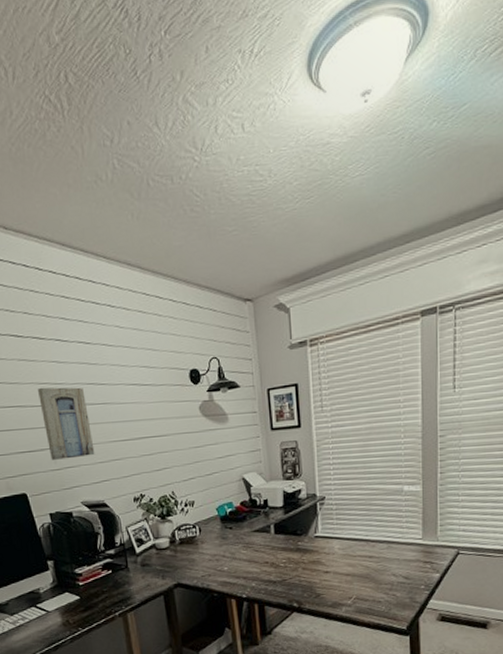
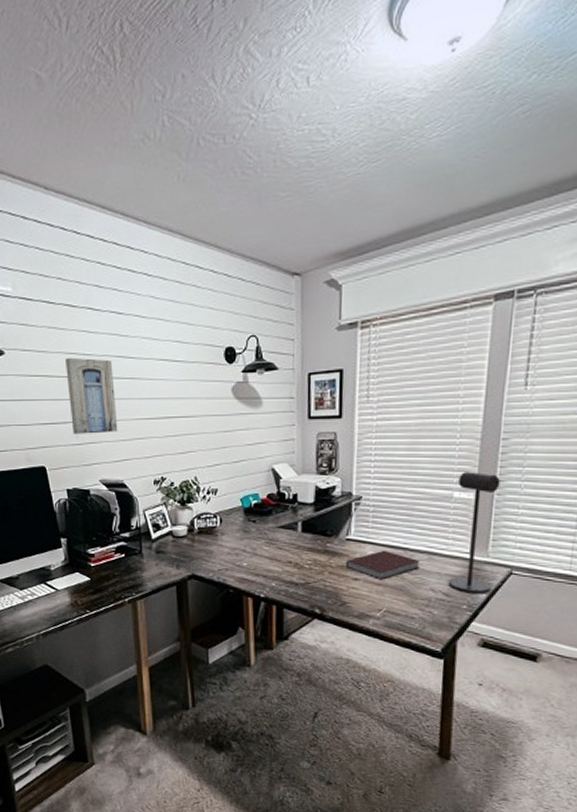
notebook: none [316,543,382,571] -> present [345,550,421,580]
desk lamp: none [406,467,444,575] -> present [448,472,500,594]

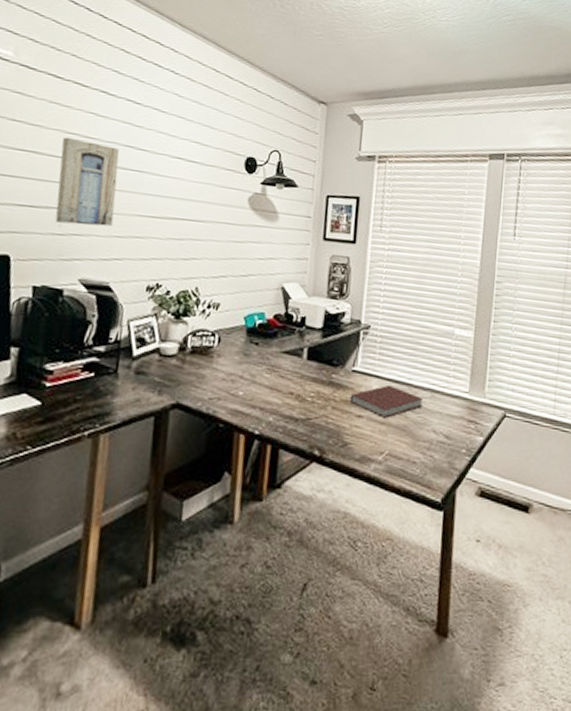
desk lamp: present [448,472,500,594] -> none [448,310,495,437]

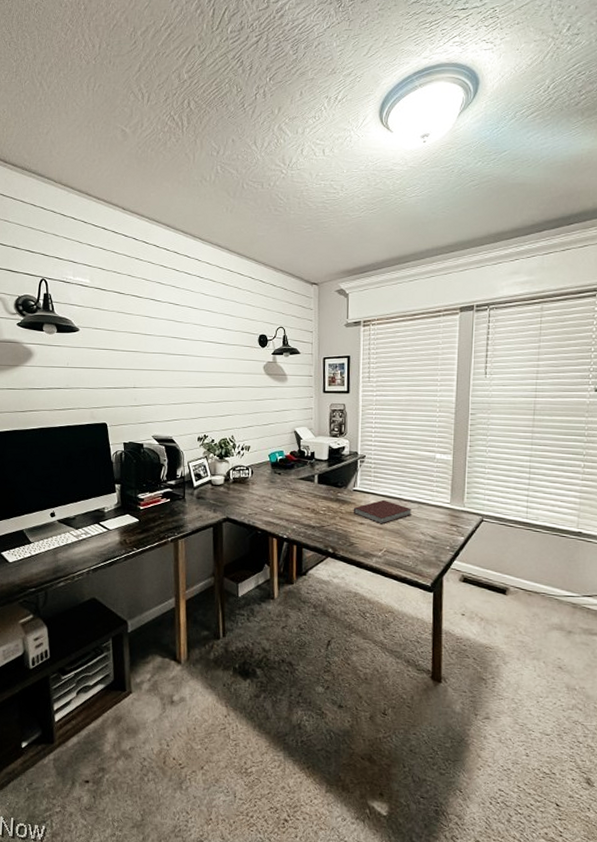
wall art: present [55,137,119,227] -> none [130,336,170,398]

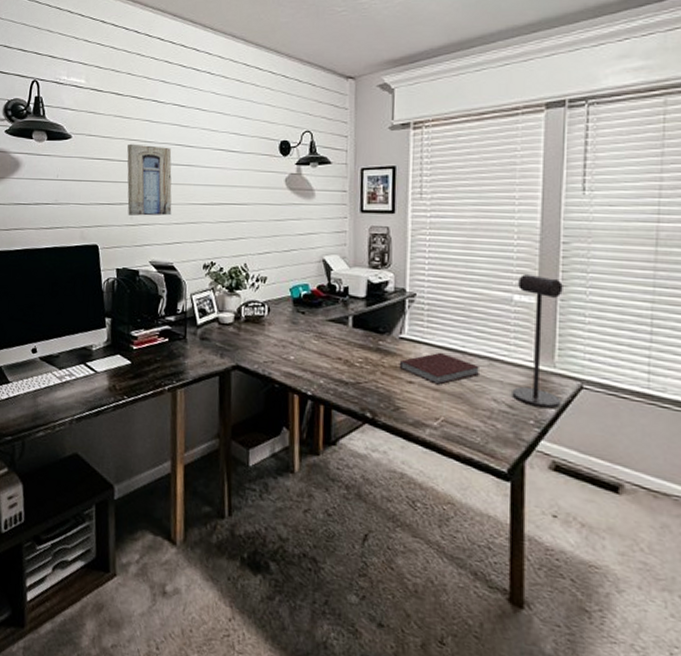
wall art: none [130,336,170,398] -> present [127,143,172,216]
desk lamp: none [434,438,471,537] -> present [512,274,563,409]

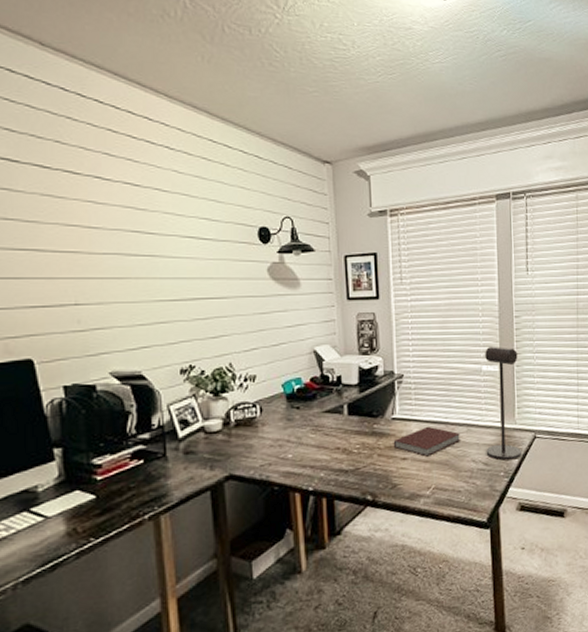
wall art: present [127,143,172,216] -> none [64,230,134,319]

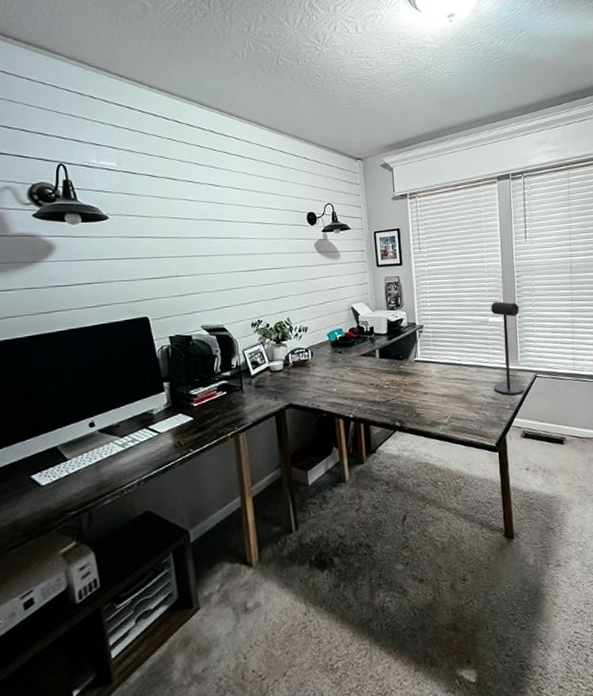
notebook: present [393,426,461,457] -> none [416,367,473,392]

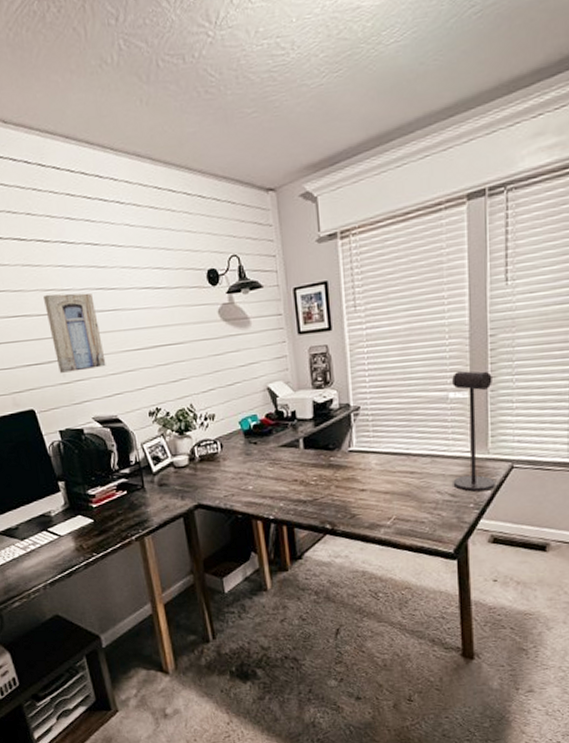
wall art: none [168,221,217,287] -> present [44,293,106,373]

